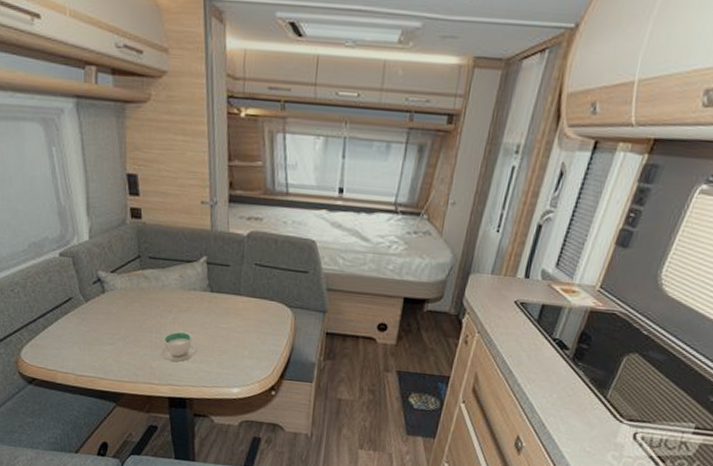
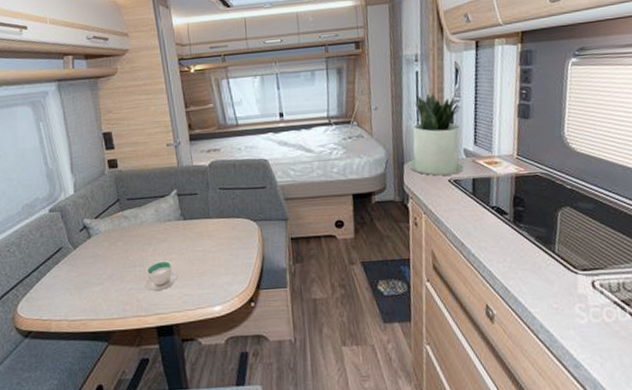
planter: none [474,195,557,297] -> present [408,92,464,176]

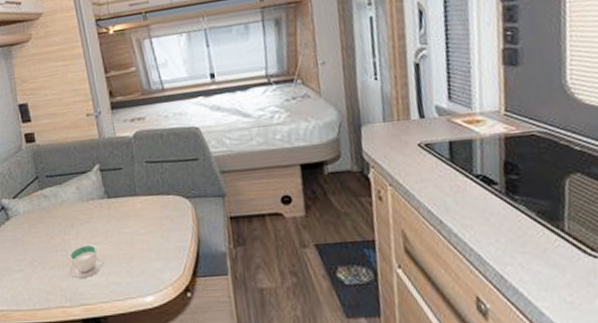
planter: present [408,92,464,176] -> none [366,39,438,140]

